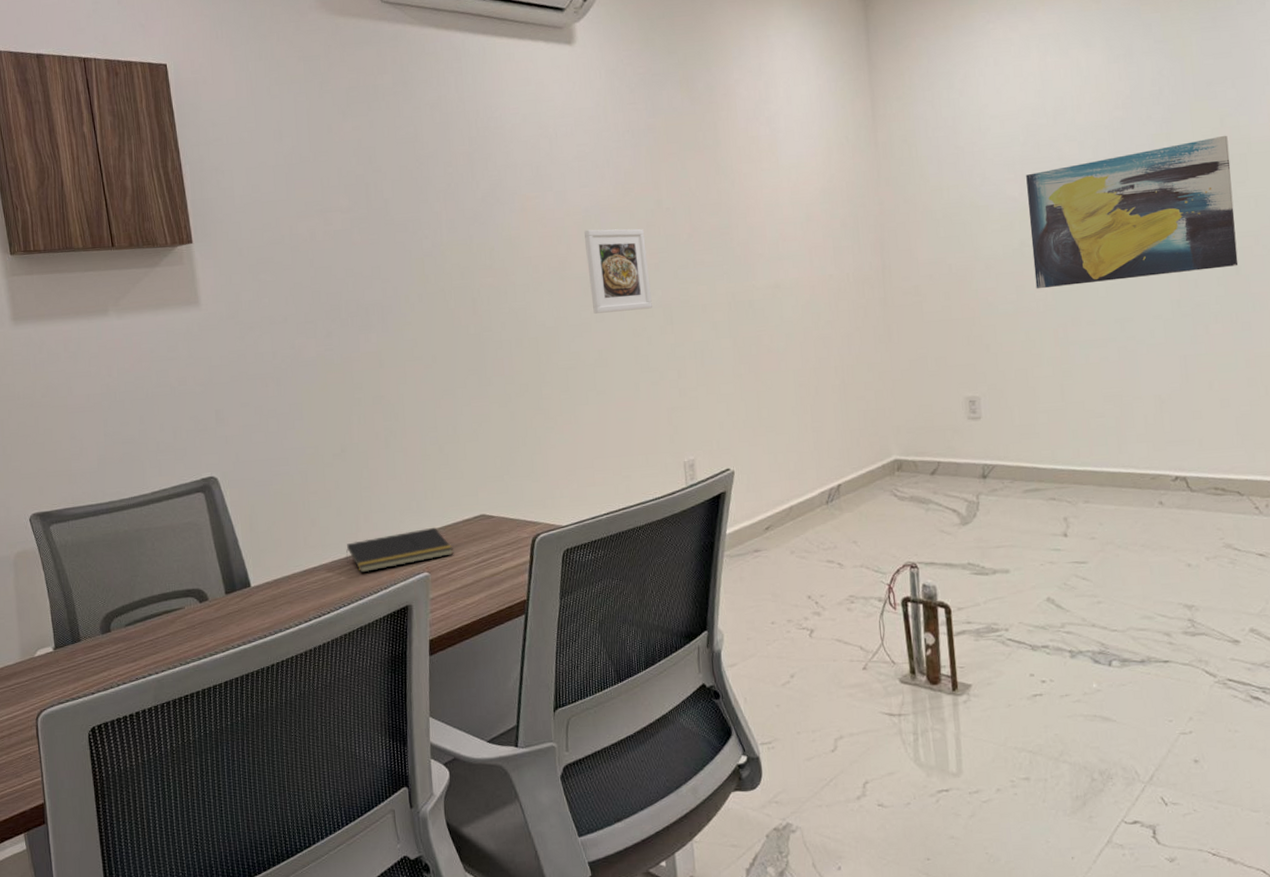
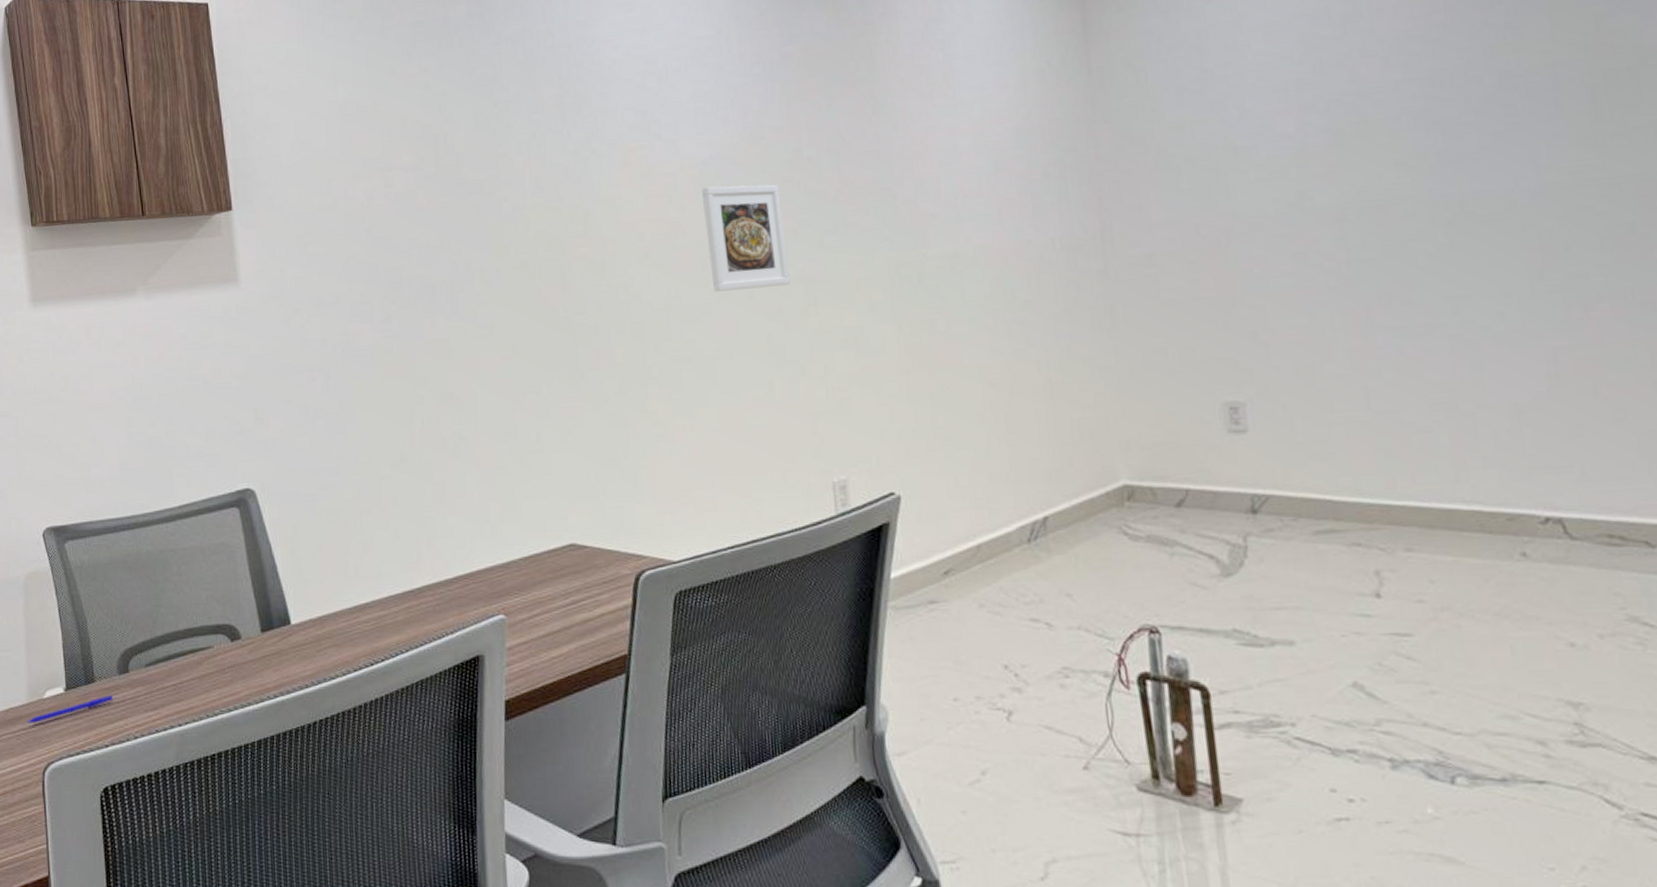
pen: none [20,651,97,678] -> present [26,695,113,723]
notepad: present [346,528,454,573] -> none [404,559,536,613]
wall art: present [1026,135,1239,289] -> none [1304,42,1633,257]

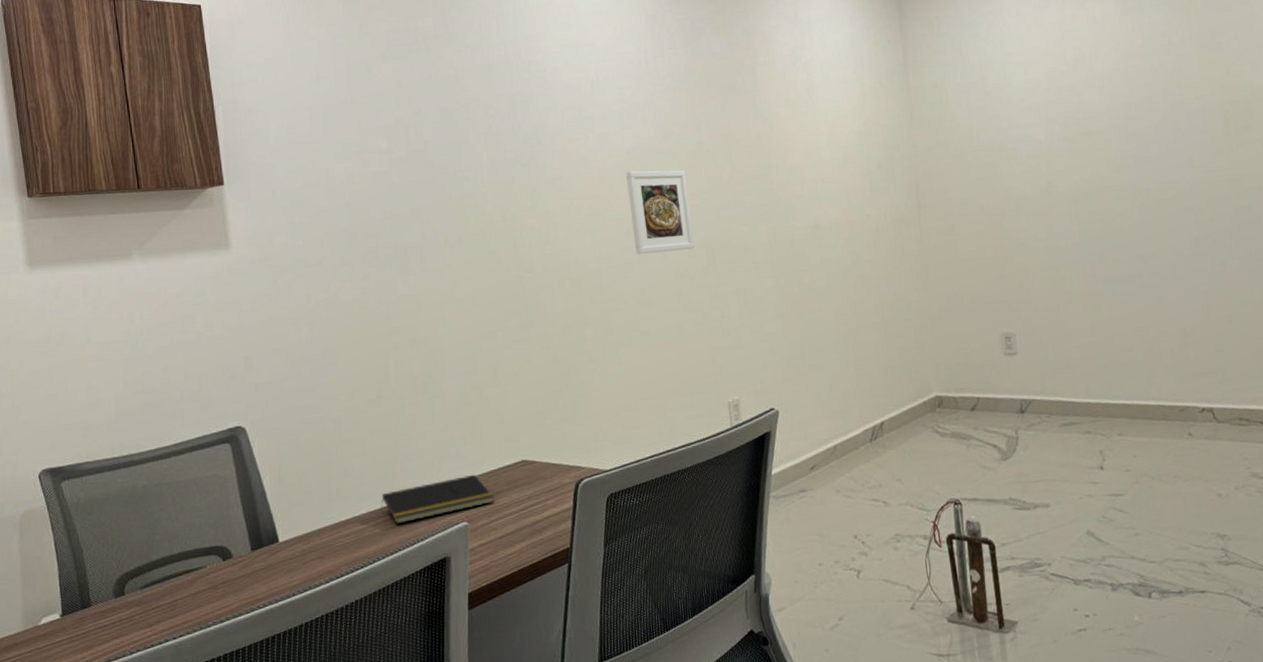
pen: present [26,695,113,723] -> none [22,617,109,649]
notepad: none [404,559,536,613] -> present [381,475,494,524]

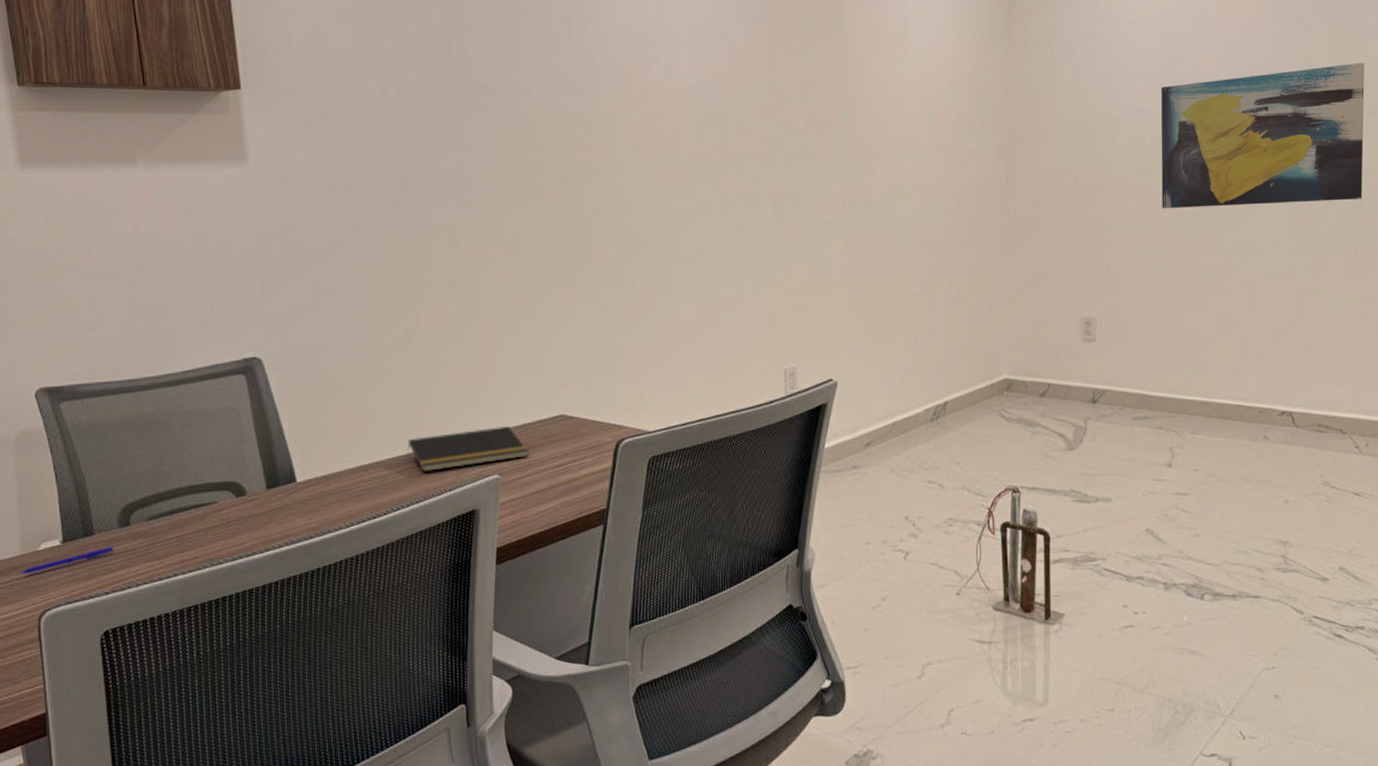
pen: none [22,617,109,649] -> present [20,547,113,574]
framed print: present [626,170,695,254] -> none [691,109,761,203]
wall art: none [1050,82,1250,228] -> present [1161,62,1364,209]

